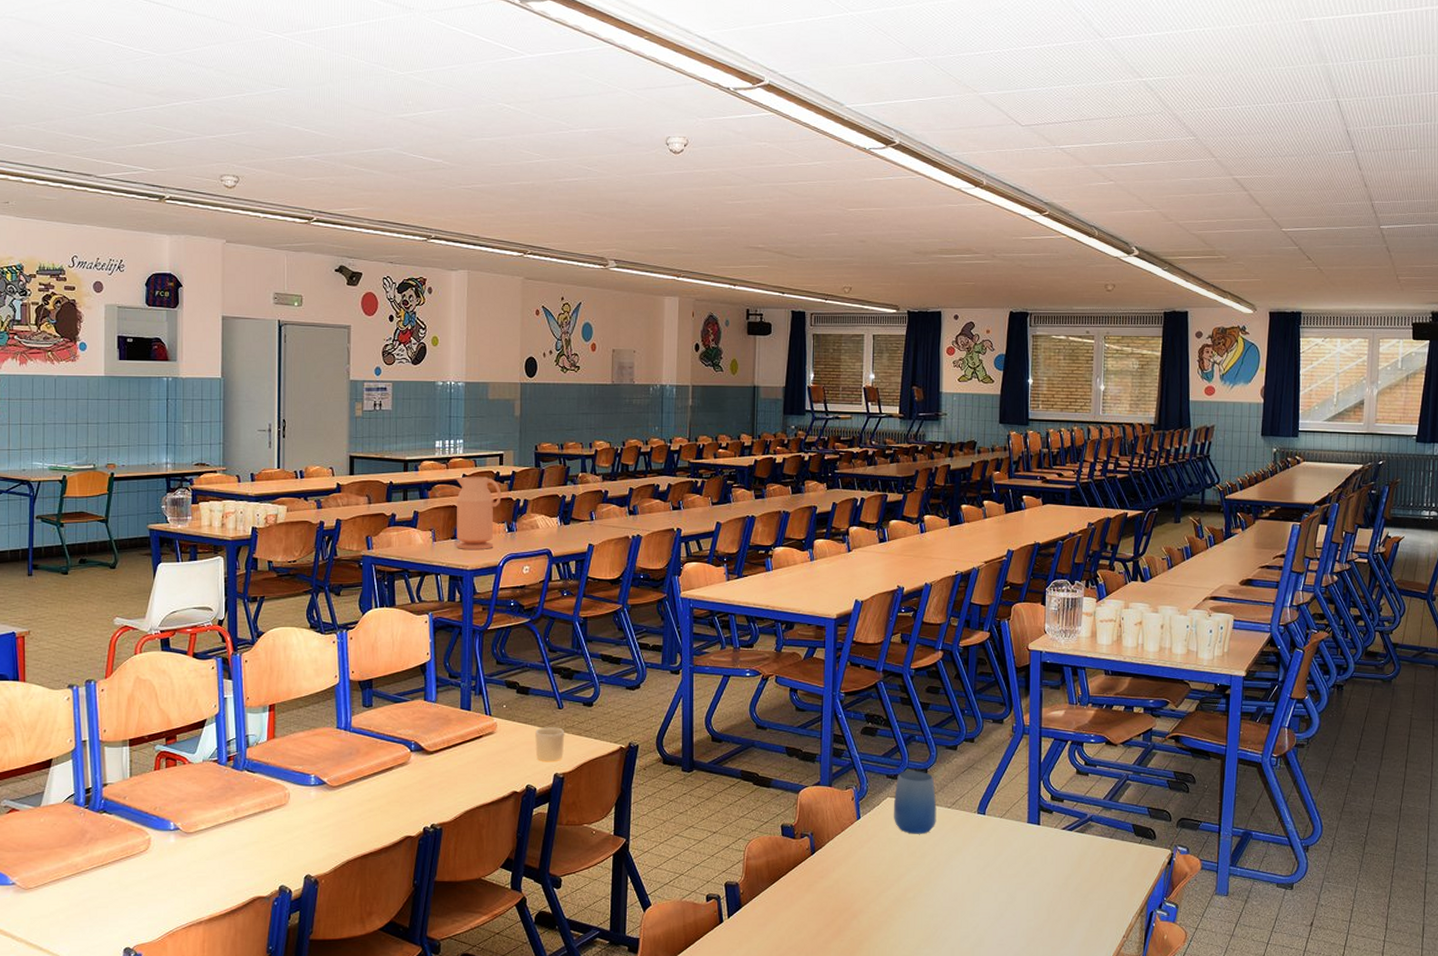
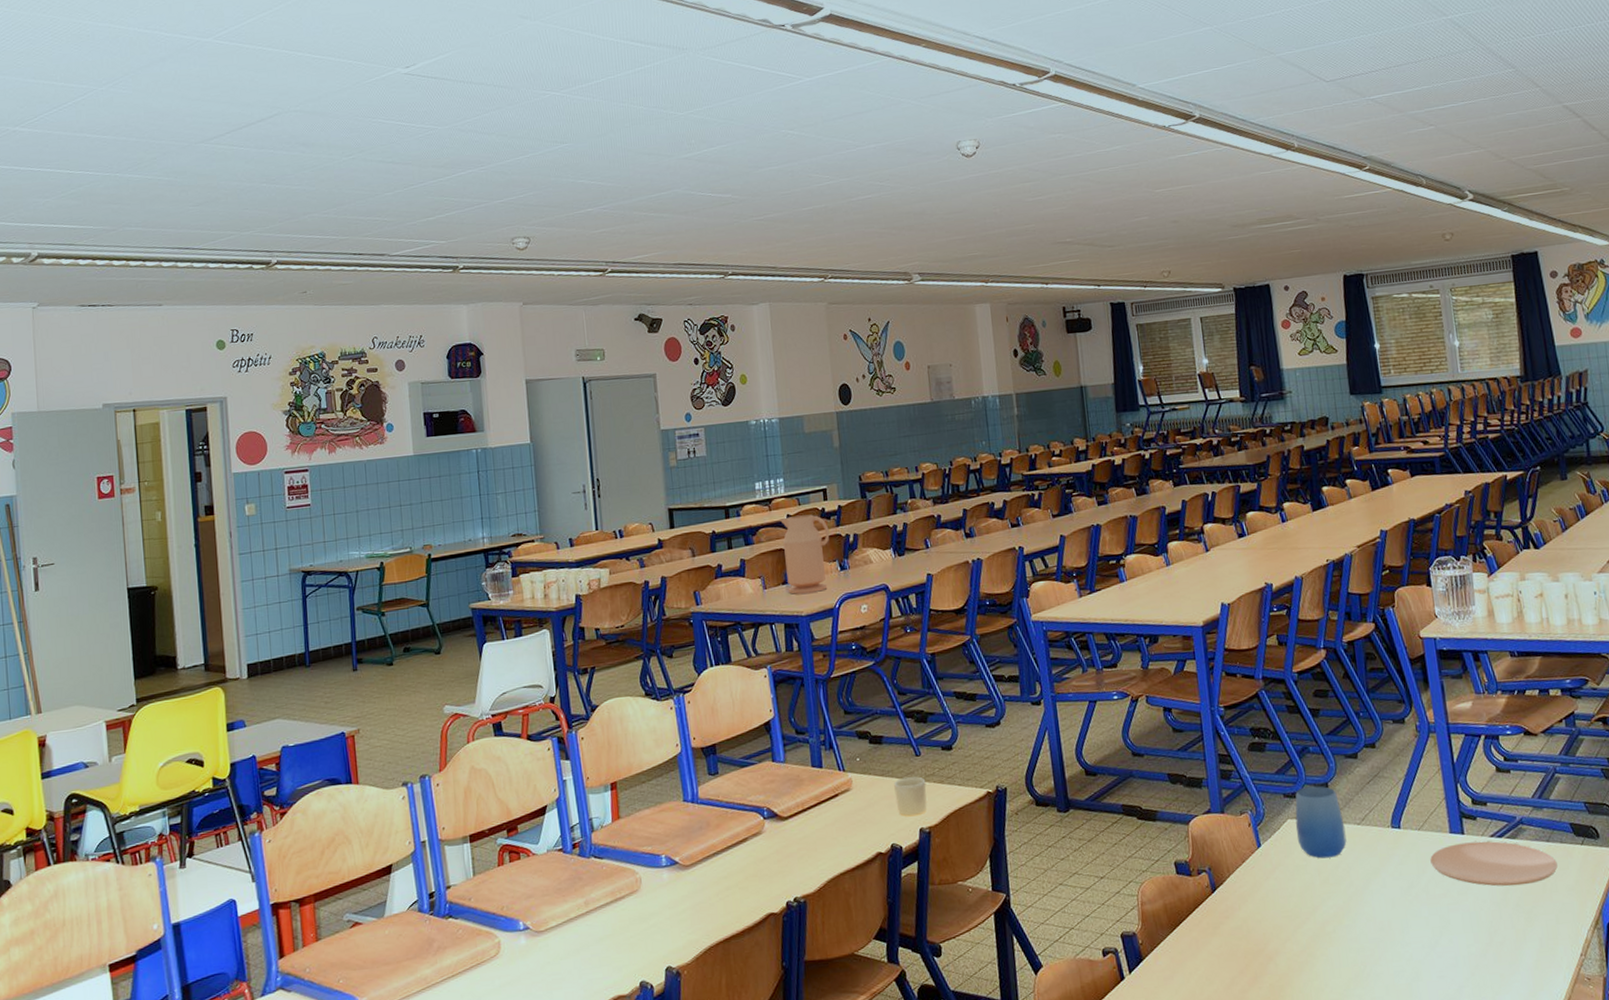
plate: none [1007,832,1116,873] -> present [1430,841,1558,887]

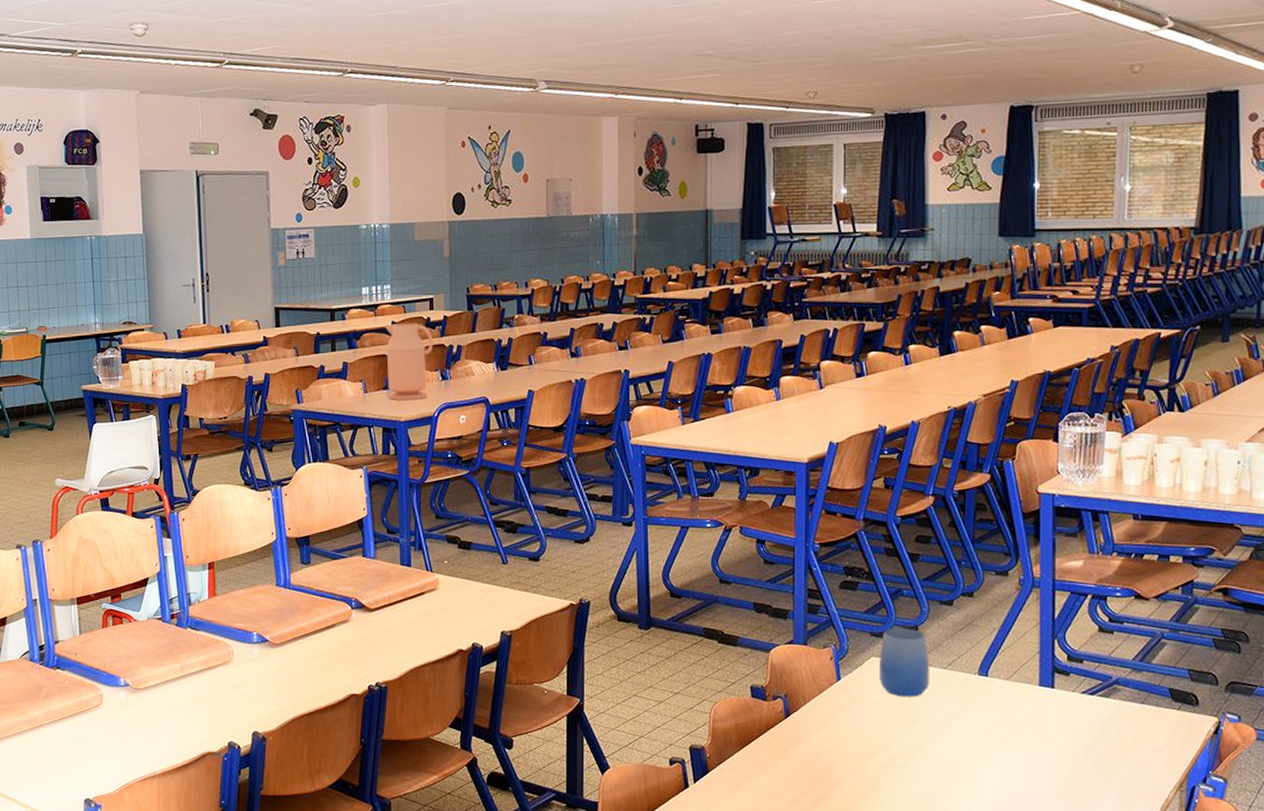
cup: present [894,776,927,817] -> none [479,583,511,620]
plate: present [1430,841,1558,887] -> none [1014,696,1148,742]

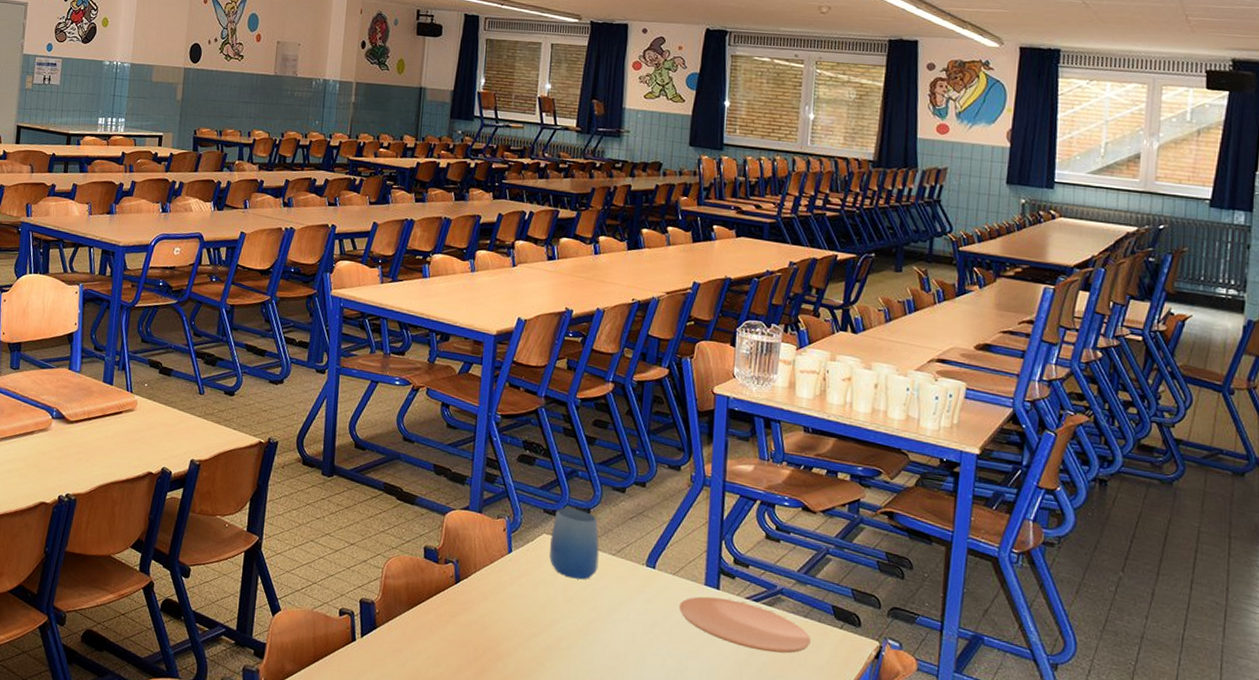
water jug: present [385,323,433,400] -> none [111,154,158,228]
plate: none [1014,696,1148,742] -> present [679,596,811,654]

